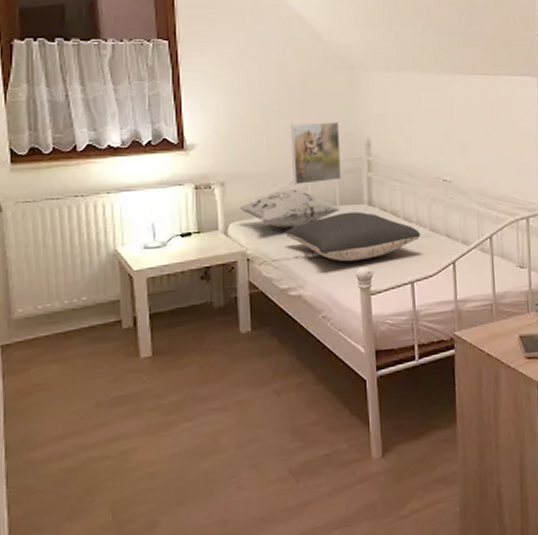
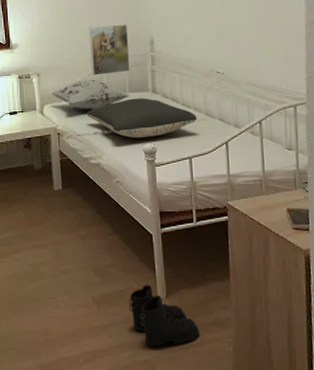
boots: none [335,443,422,521] -> present [128,285,200,346]

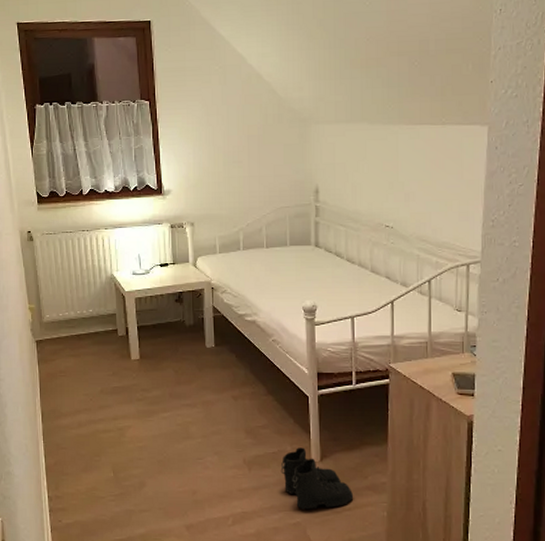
decorative pillow: present [52,79,131,111] -> none [206,230,291,264]
pillow: present [86,98,197,139] -> none [243,252,362,295]
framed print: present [88,24,130,75] -> none [248,171,292,226]

